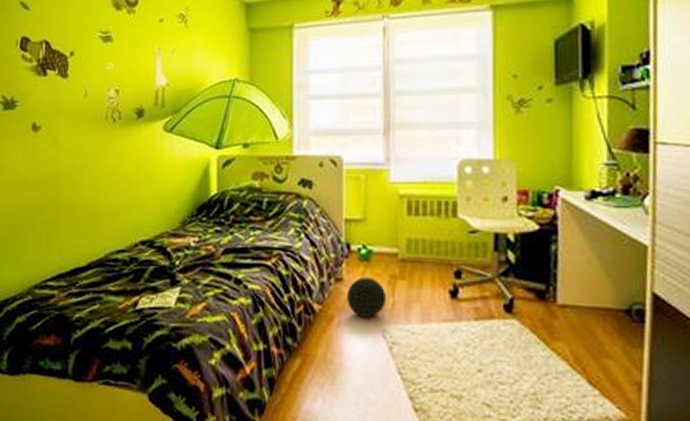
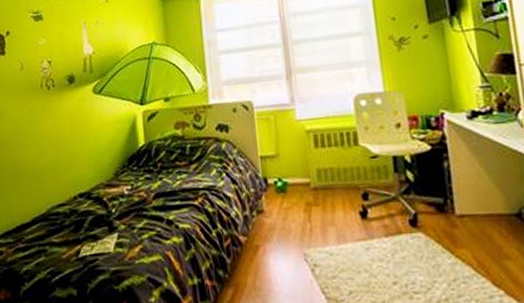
ball: present [346,277,386,318] -> none [268,207,304,244]

